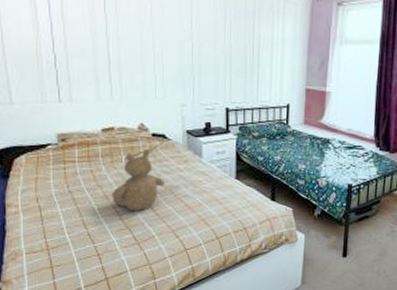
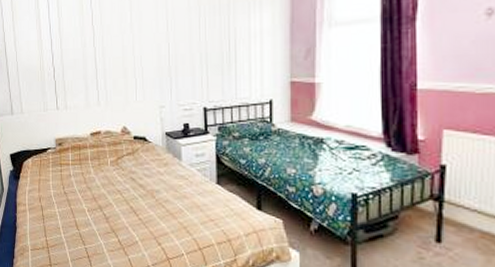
teddy bear: present [111,149,164,212] -> none [99,152,146,215]

